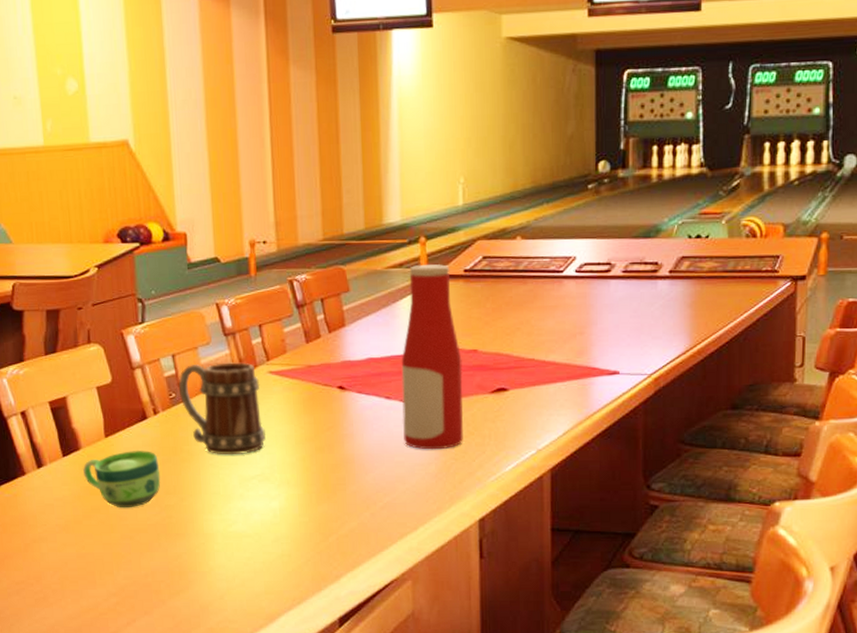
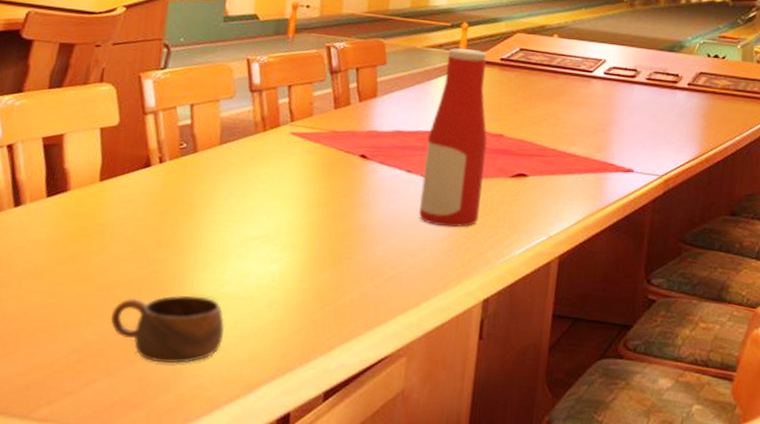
cup: present [83,449,161,508] -> none [67,197,156,259]
cup: none [138,537,239,601] -> present [111,295,225,364]
beer mug: present [178,362,266,455] -> none [191,116,280,213]

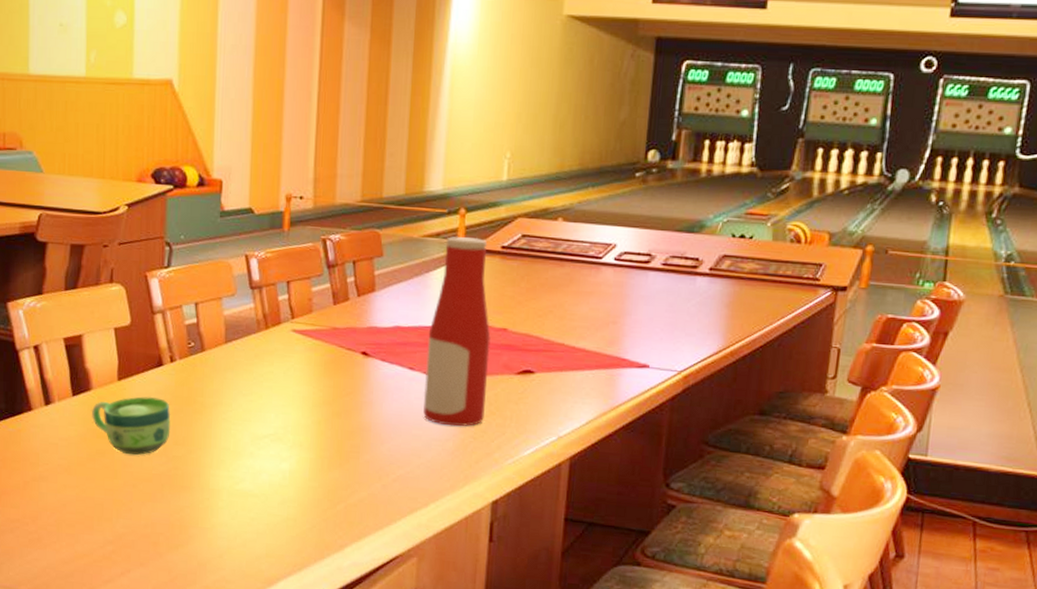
cup: none [67,197,156,259] -> present [92,396,171,455]
cup: present [111,295,225,364] -> none [139,492,241,557]

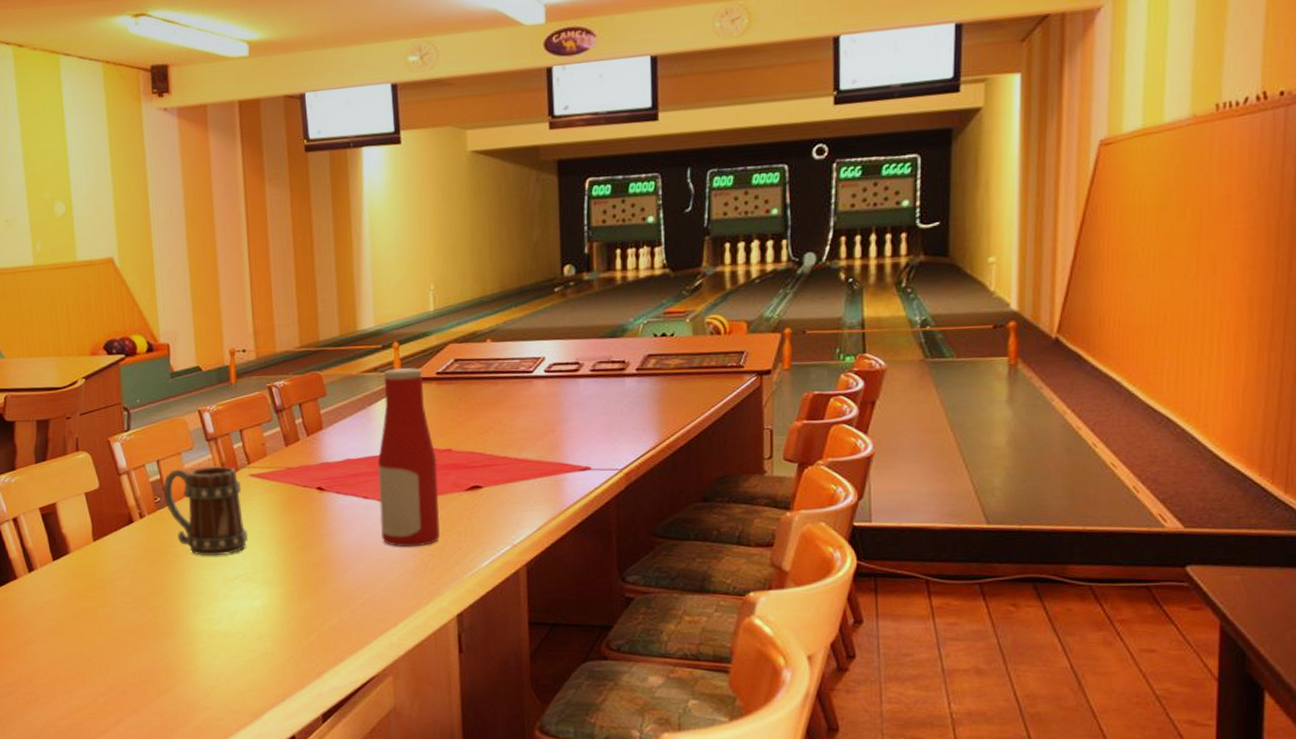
cup: present [92,396,171,455] -> none [72,552,147,610]
beer mug: none [198,314,283,412] -> present [163,466,248,556]

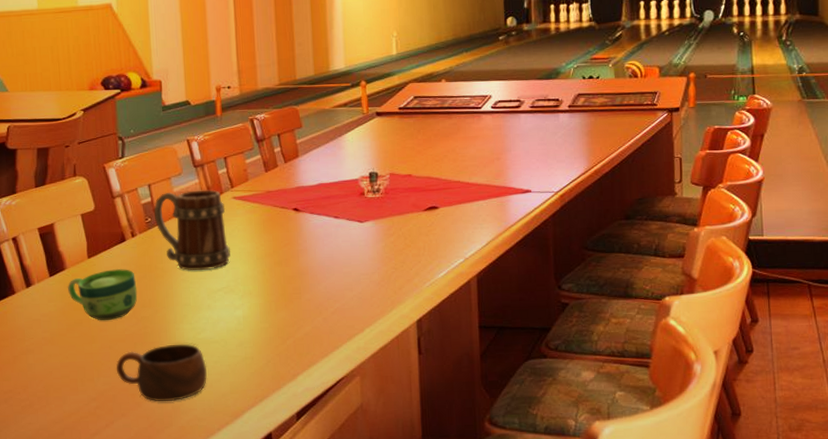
cup: none [72,552,147,610] -> present [68,268,138,321]
cup: none [126,636,224,699] -> present [116,344,207,402]
bottle: present [377,368,440,547] -> none [347,103,402,261]

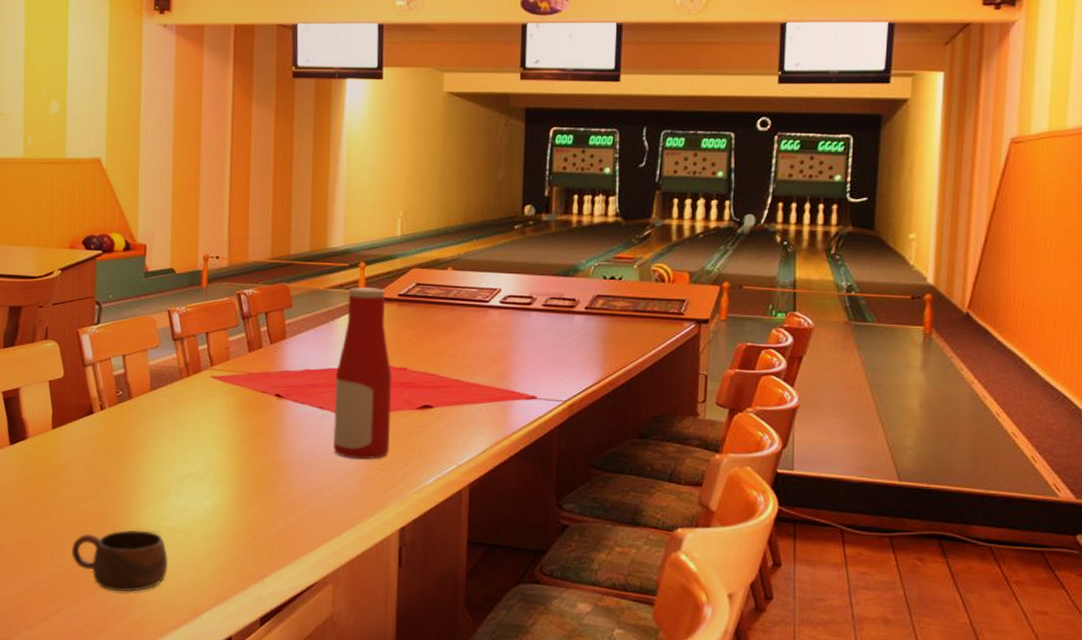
cup: present [68,268,138,321] -> none [28,442,101,498]
beer mug: present [153,190,231,271] -> none [126,364,204,453]
bottle: none [347,103,402,261] -> present [333,286,392,460]

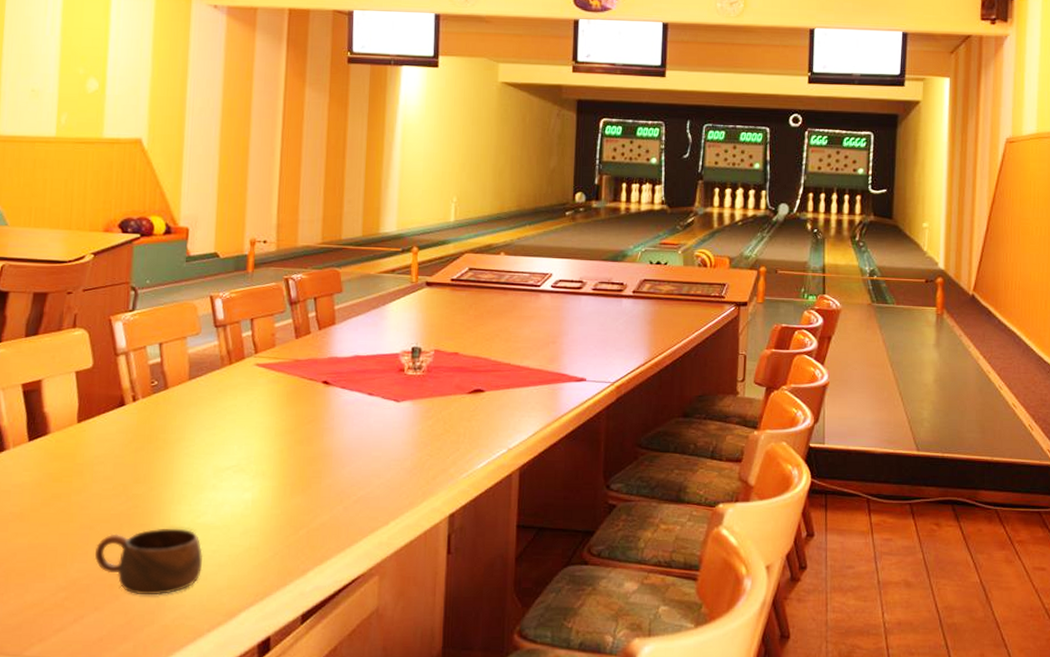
bottle: present [333,286,392,460] -> none [382,271,444,446]

